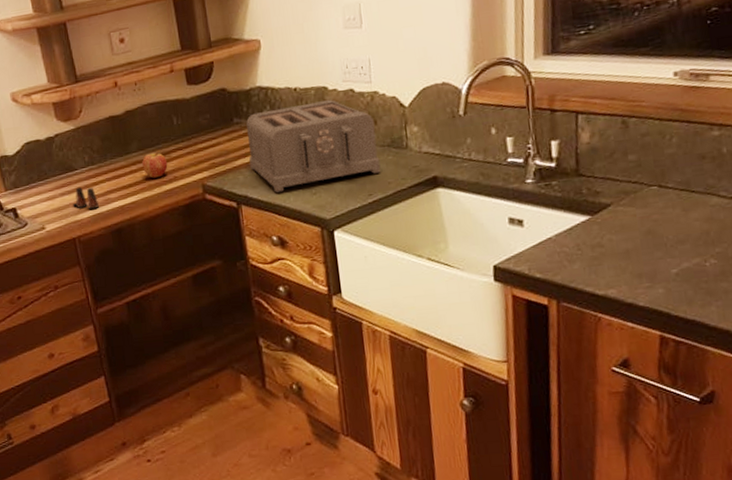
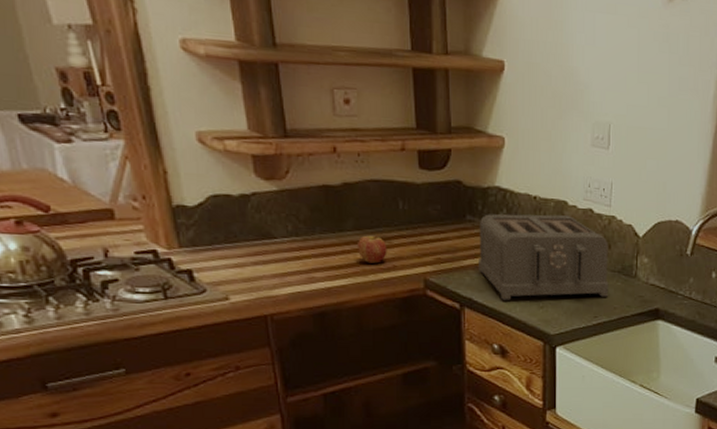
salt shaker: present [73,186,100,209] -> none [268,258,301,286]

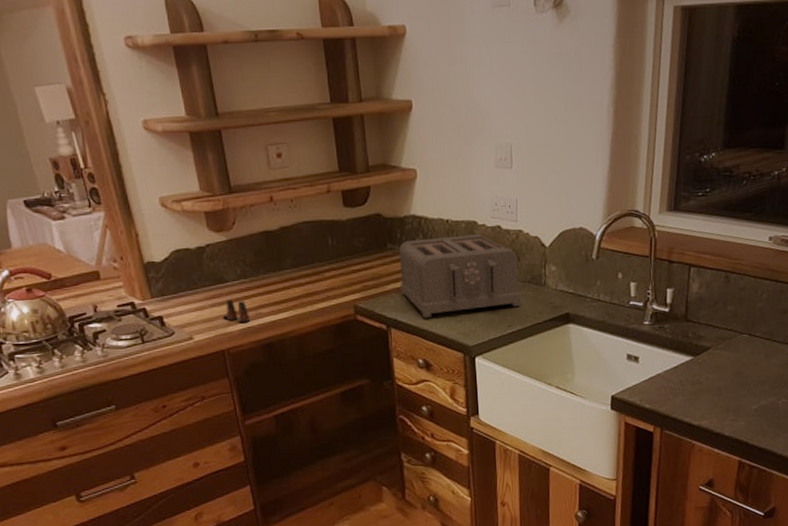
salt shaker: none [268,258,301,286] -> present [223,299,251,322]
fruit: present [358,234,387,264] -> none [295,269,321,296]

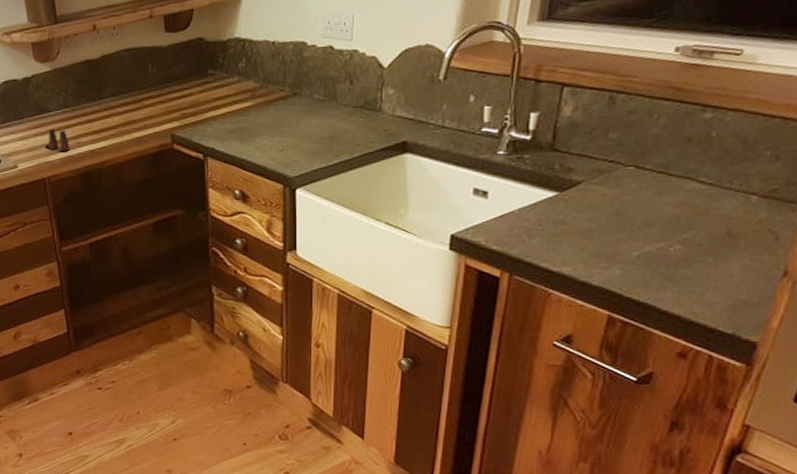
toaster: present [398,234,521,318] -> none [220,56,351,147]

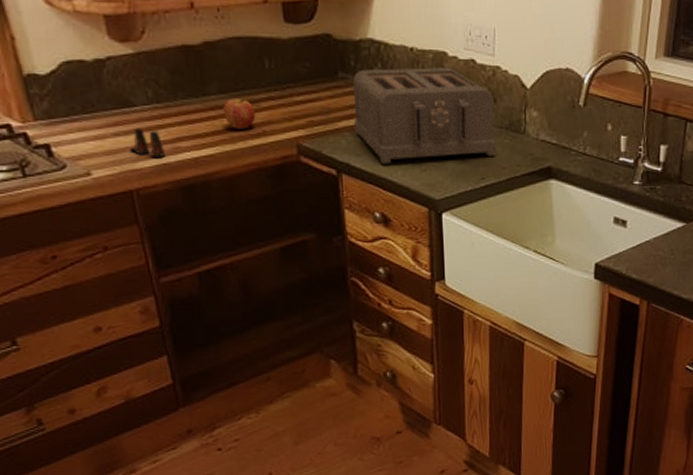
fruit: none [115,98,139,125] -> present [223,97,256,129]
toaster: none [220,56,351,147] -> present [352,67,496,164]

